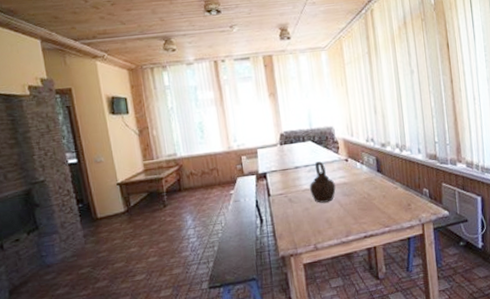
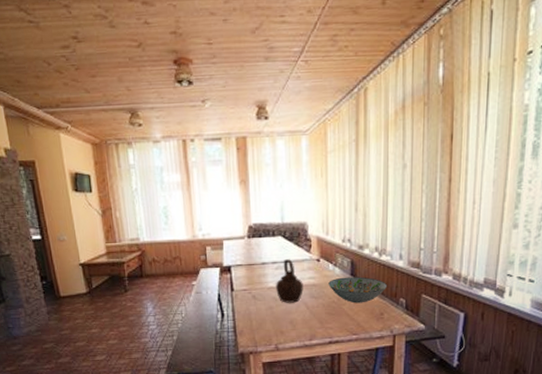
decorative bowl: none [358,172,411,198] -> present [328,276,388,304]

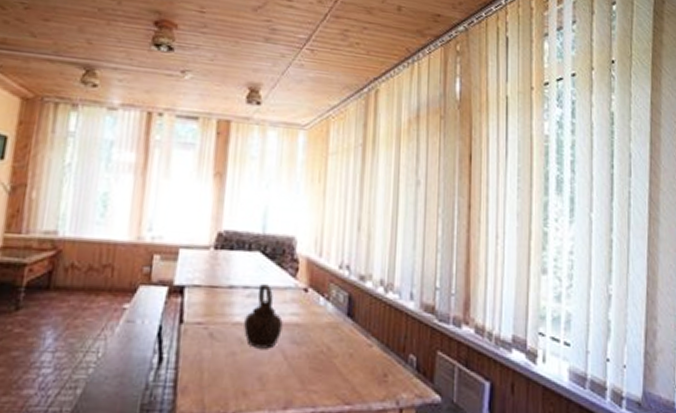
decorative bowl: present [328,276,388,304] -> none [316,317,394,357]

